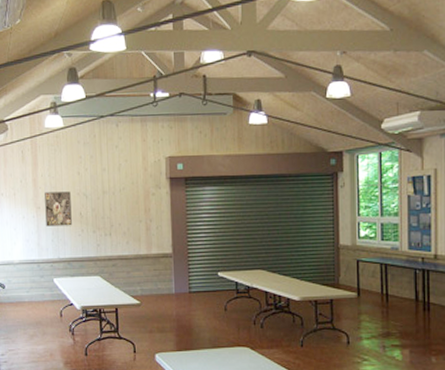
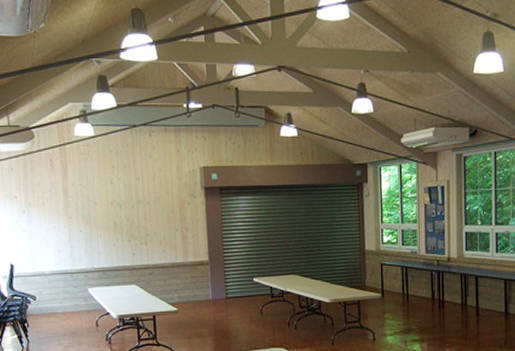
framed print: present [45,191,72,227] -> none [76,201,106,236]

